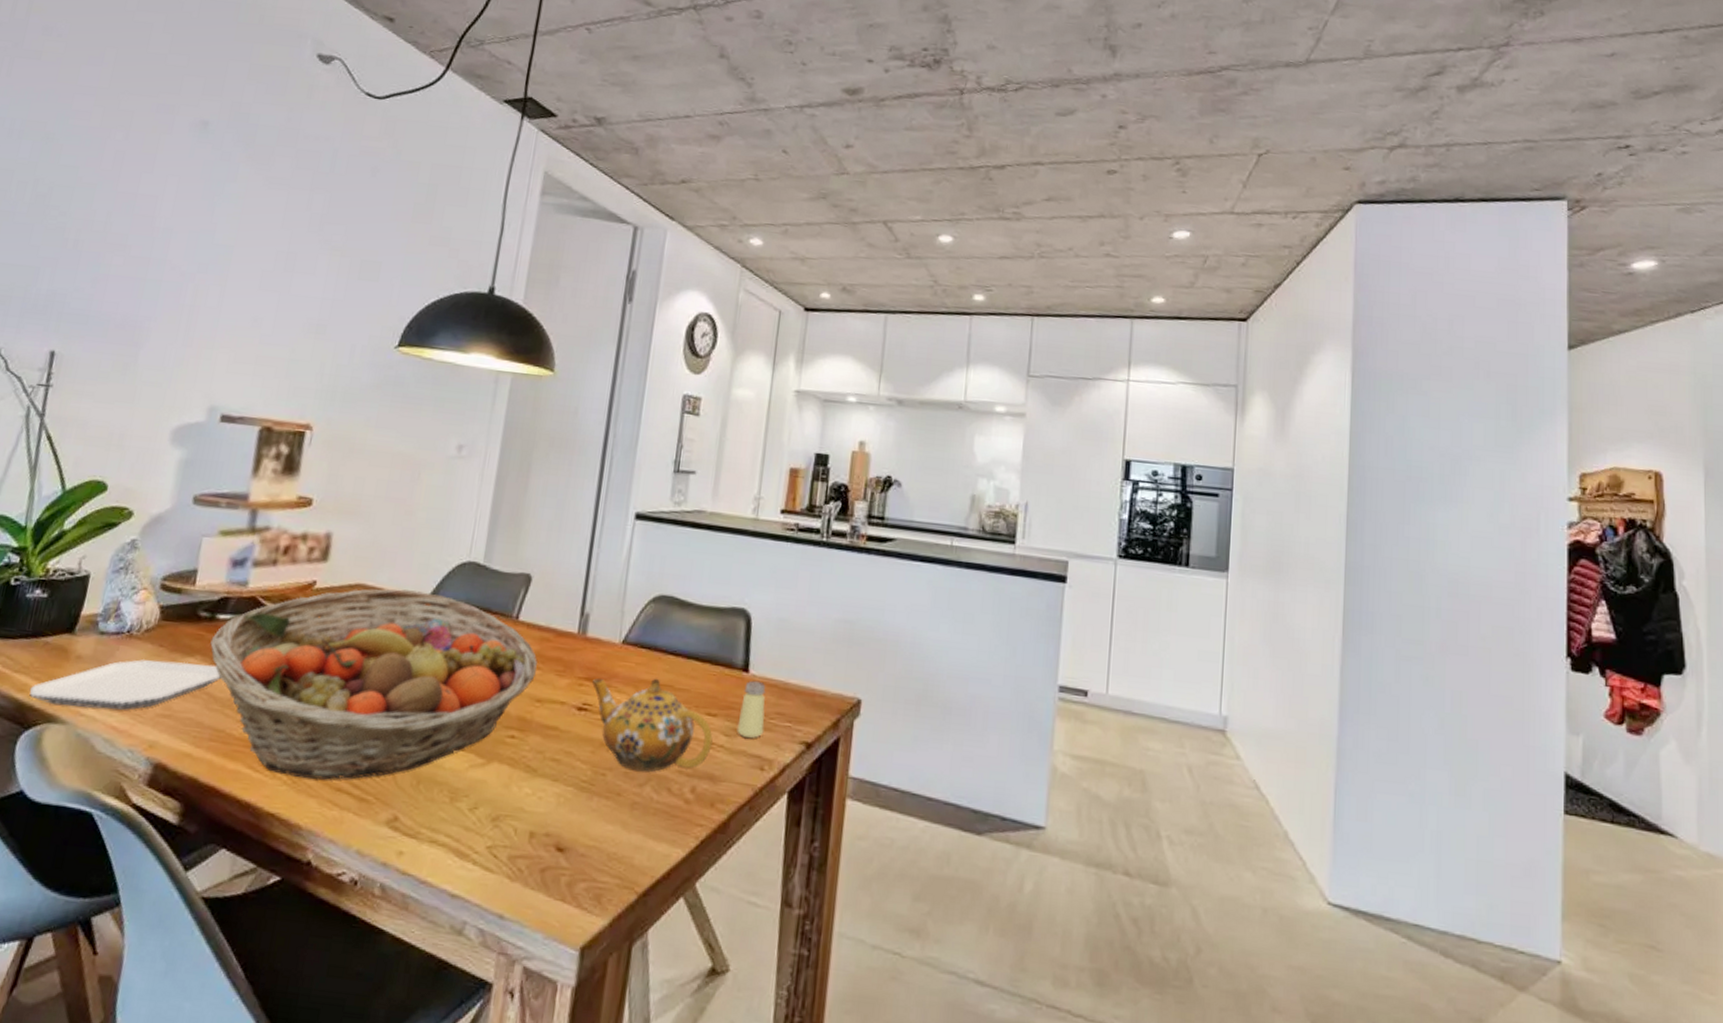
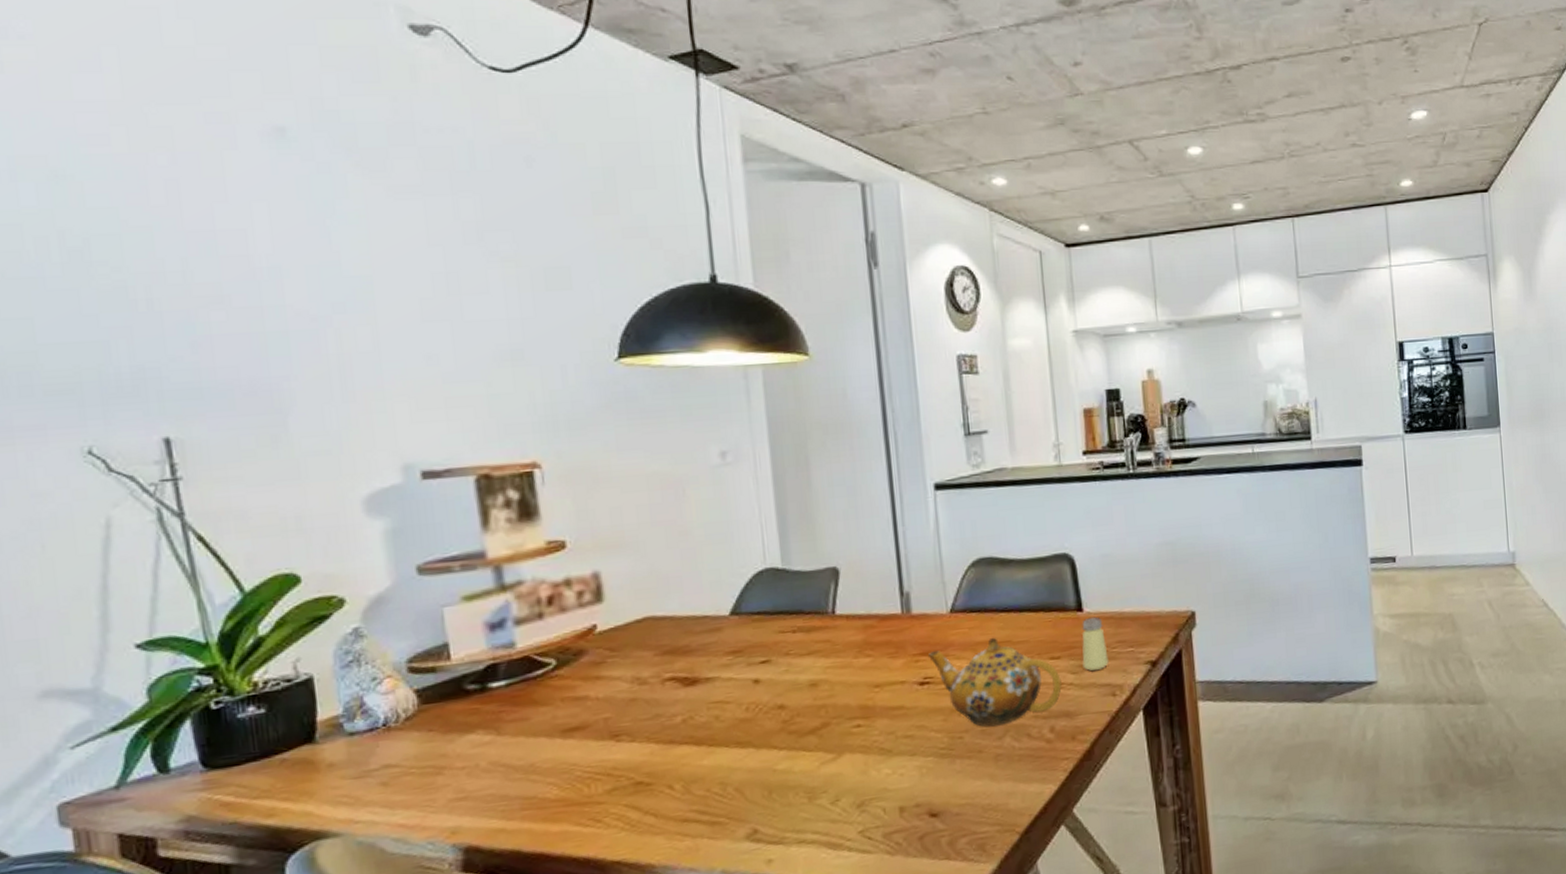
plate: present [29,659,221,710] -> none [280,735,514,821]
fruit basket: present [210,588,538,780] -> none [489,608,867,823]

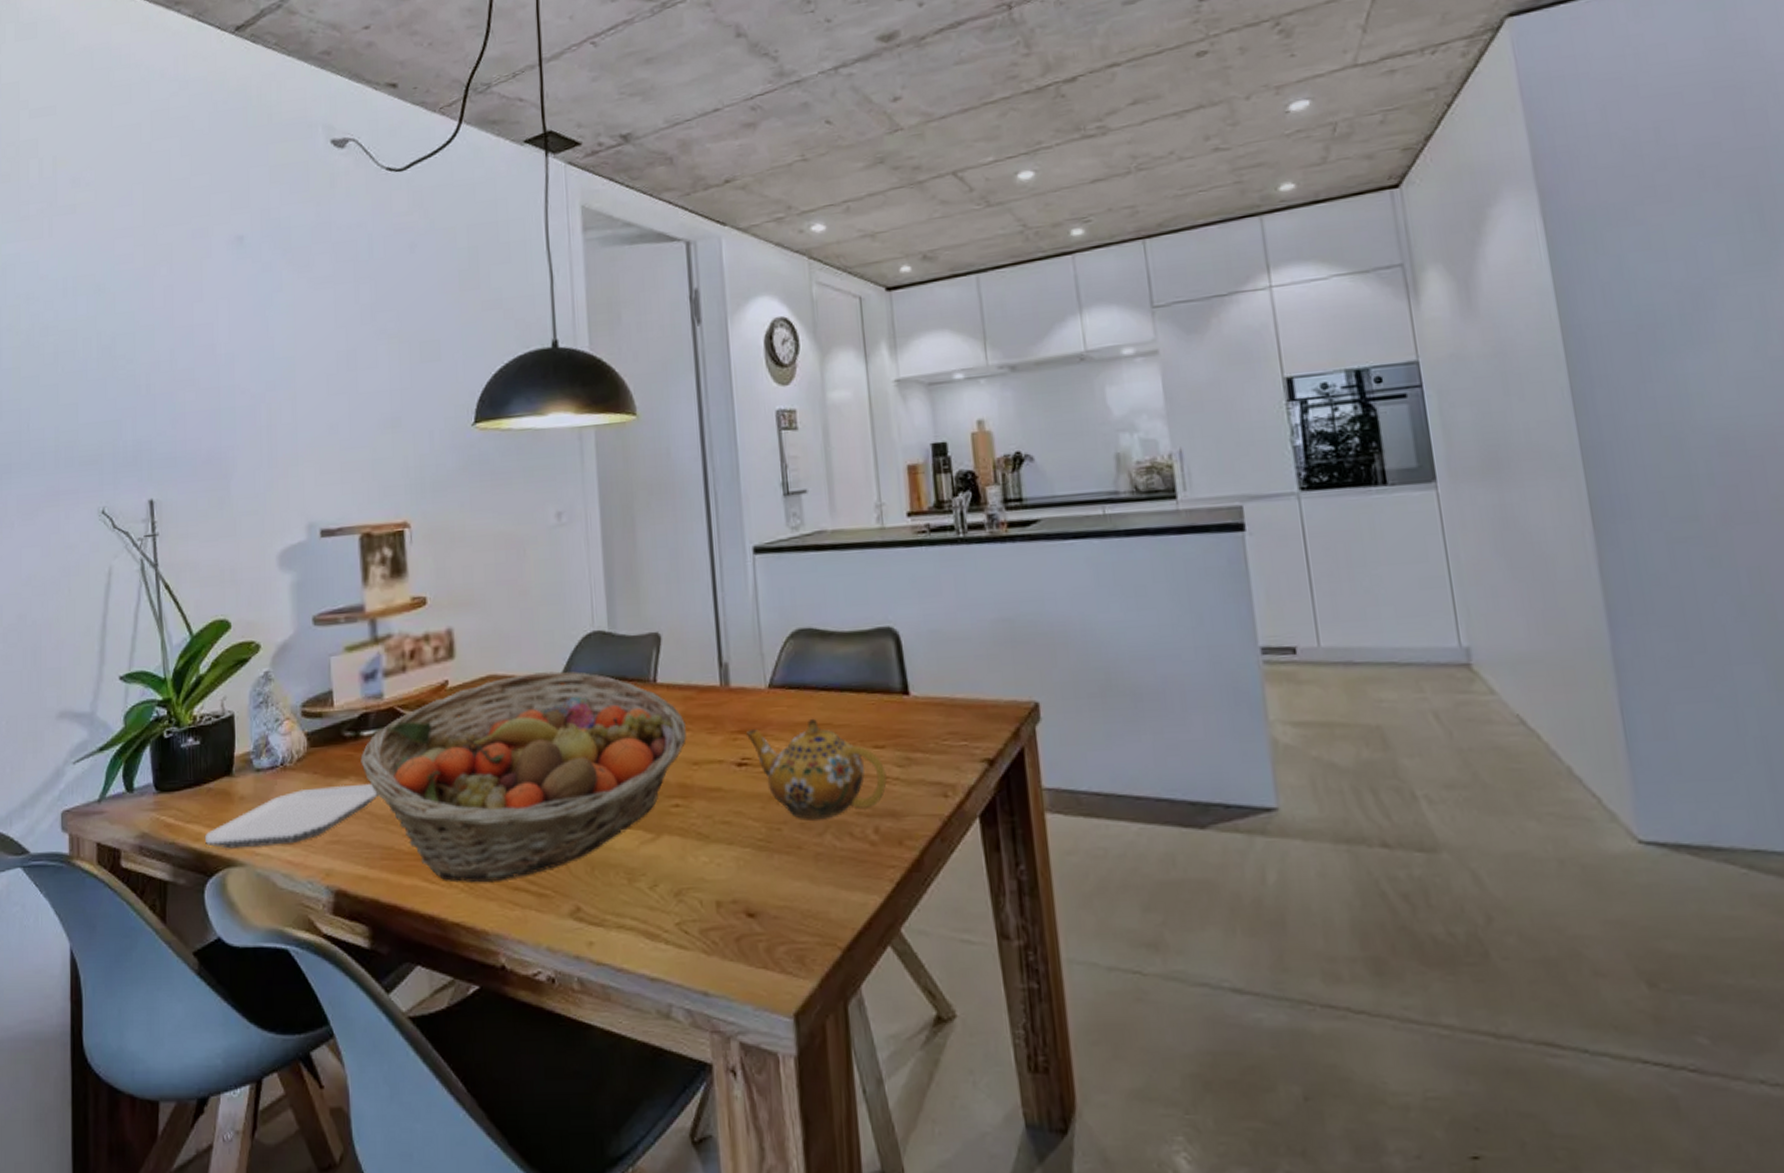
plate: none [280,735,514,821] -> present [204,783,378,849]
fruit basket: none [489,608,867,823] -> present [360,671,686,883]
saltshaker: present [1082,616,1109,671] -> none [908,701,939,766]

